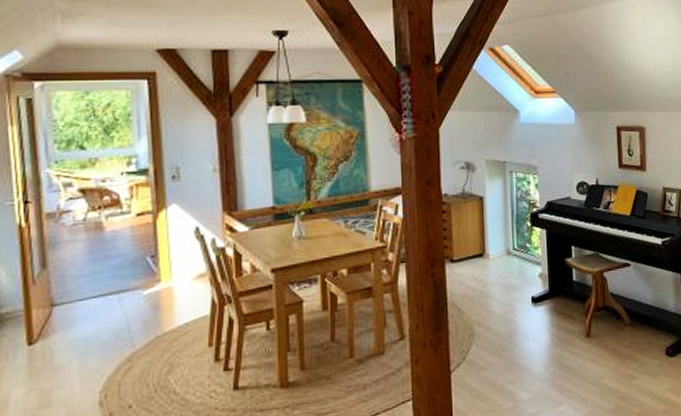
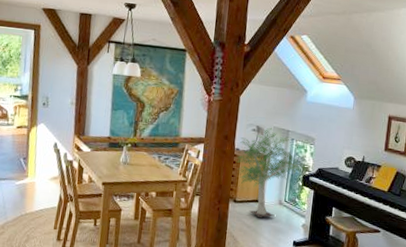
potted tree: none [447,161,534,276] -> present [237,127,307,217]

